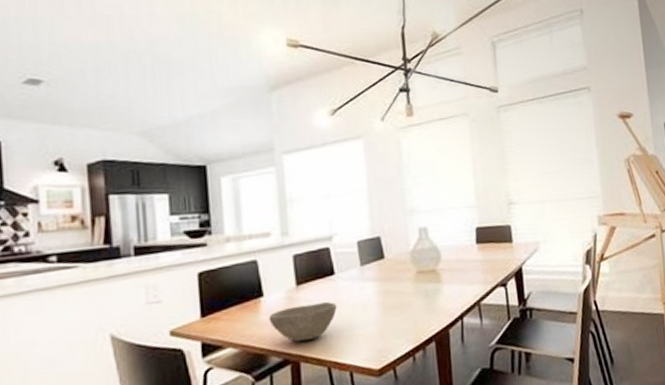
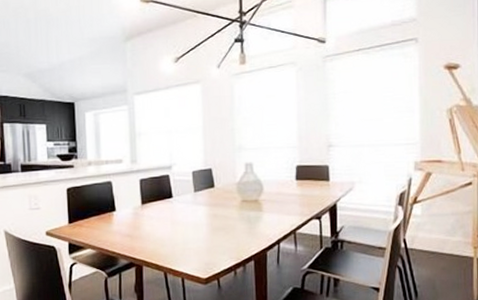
bowl: present [268,302,337,342] -> none [119,220,173,249]

